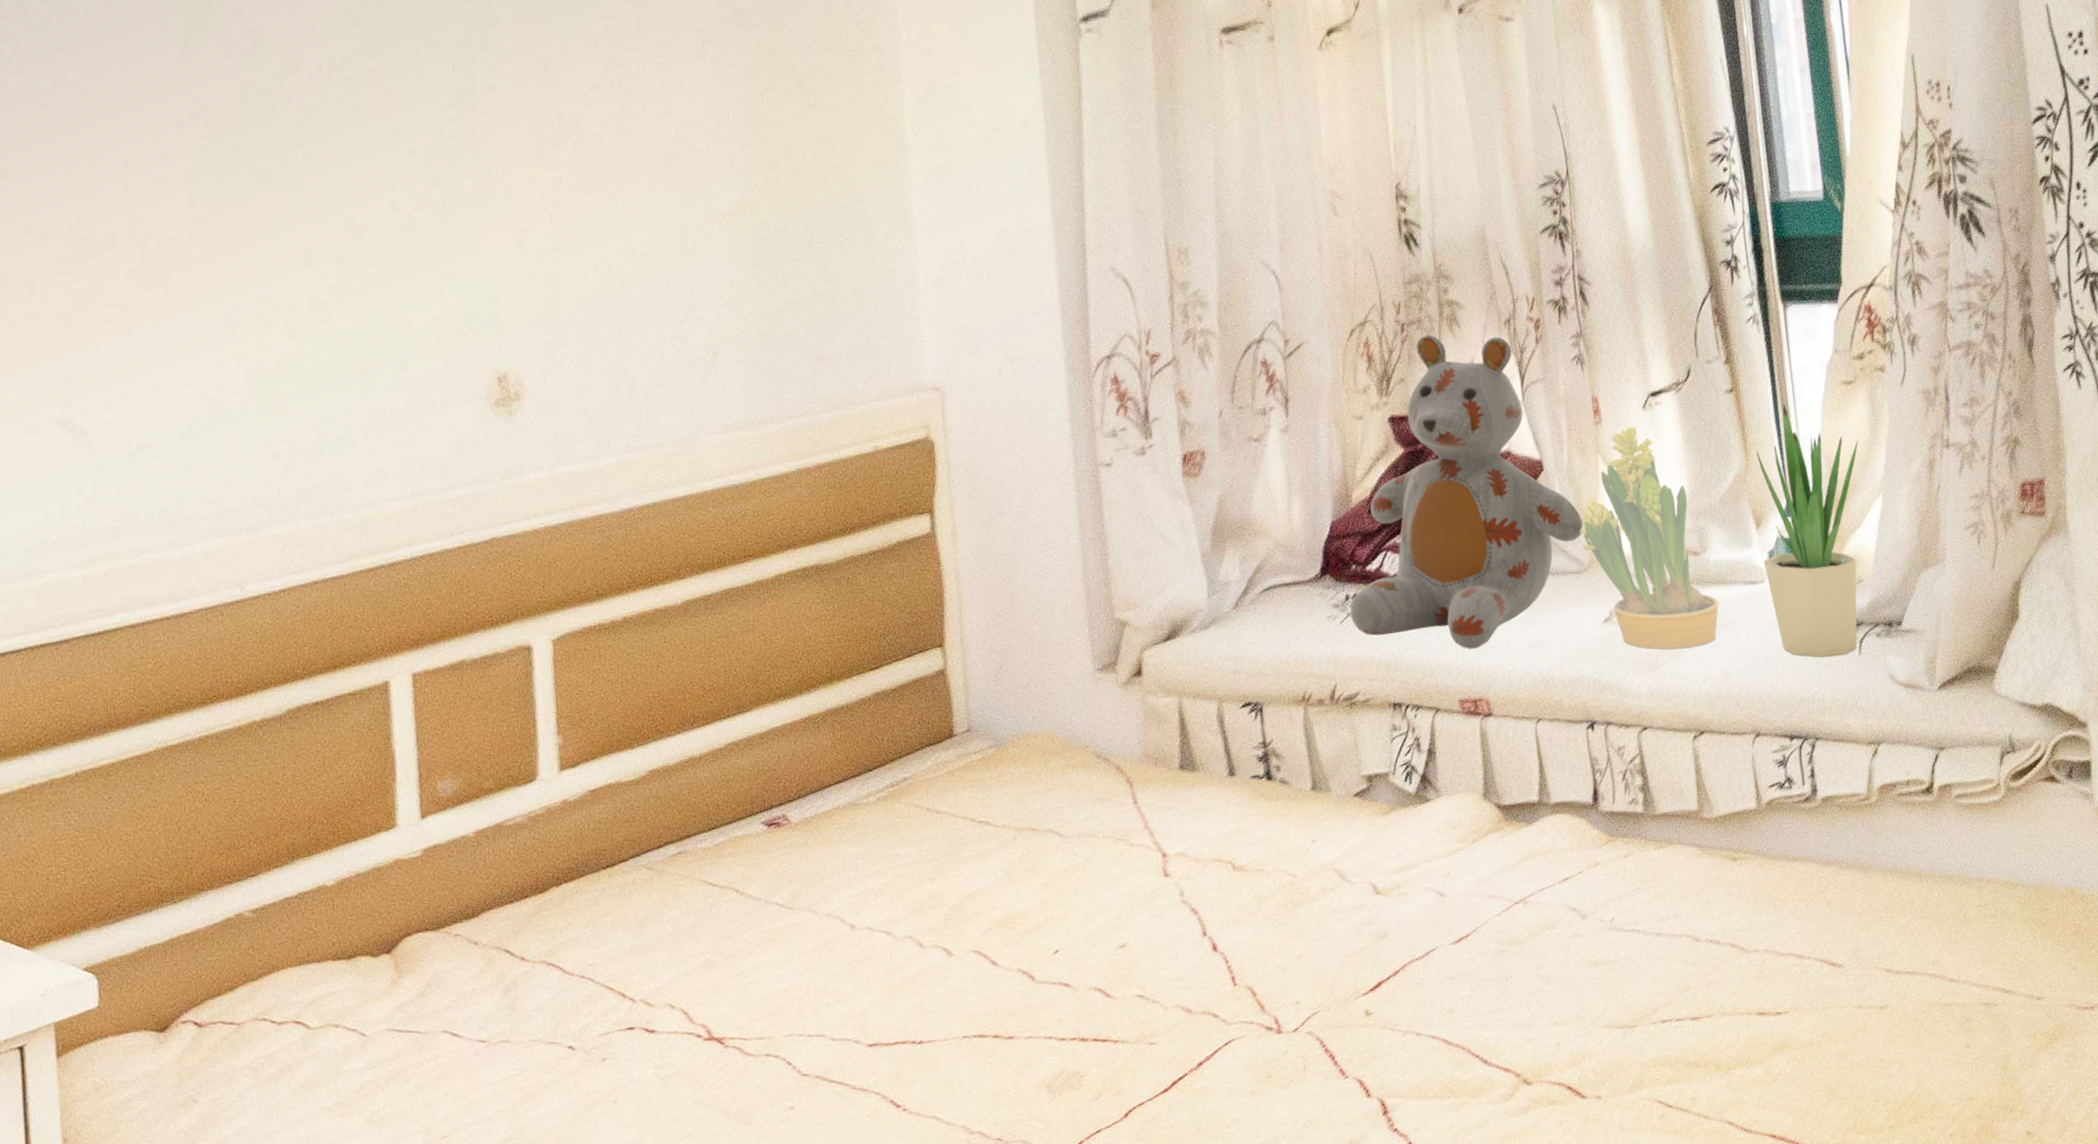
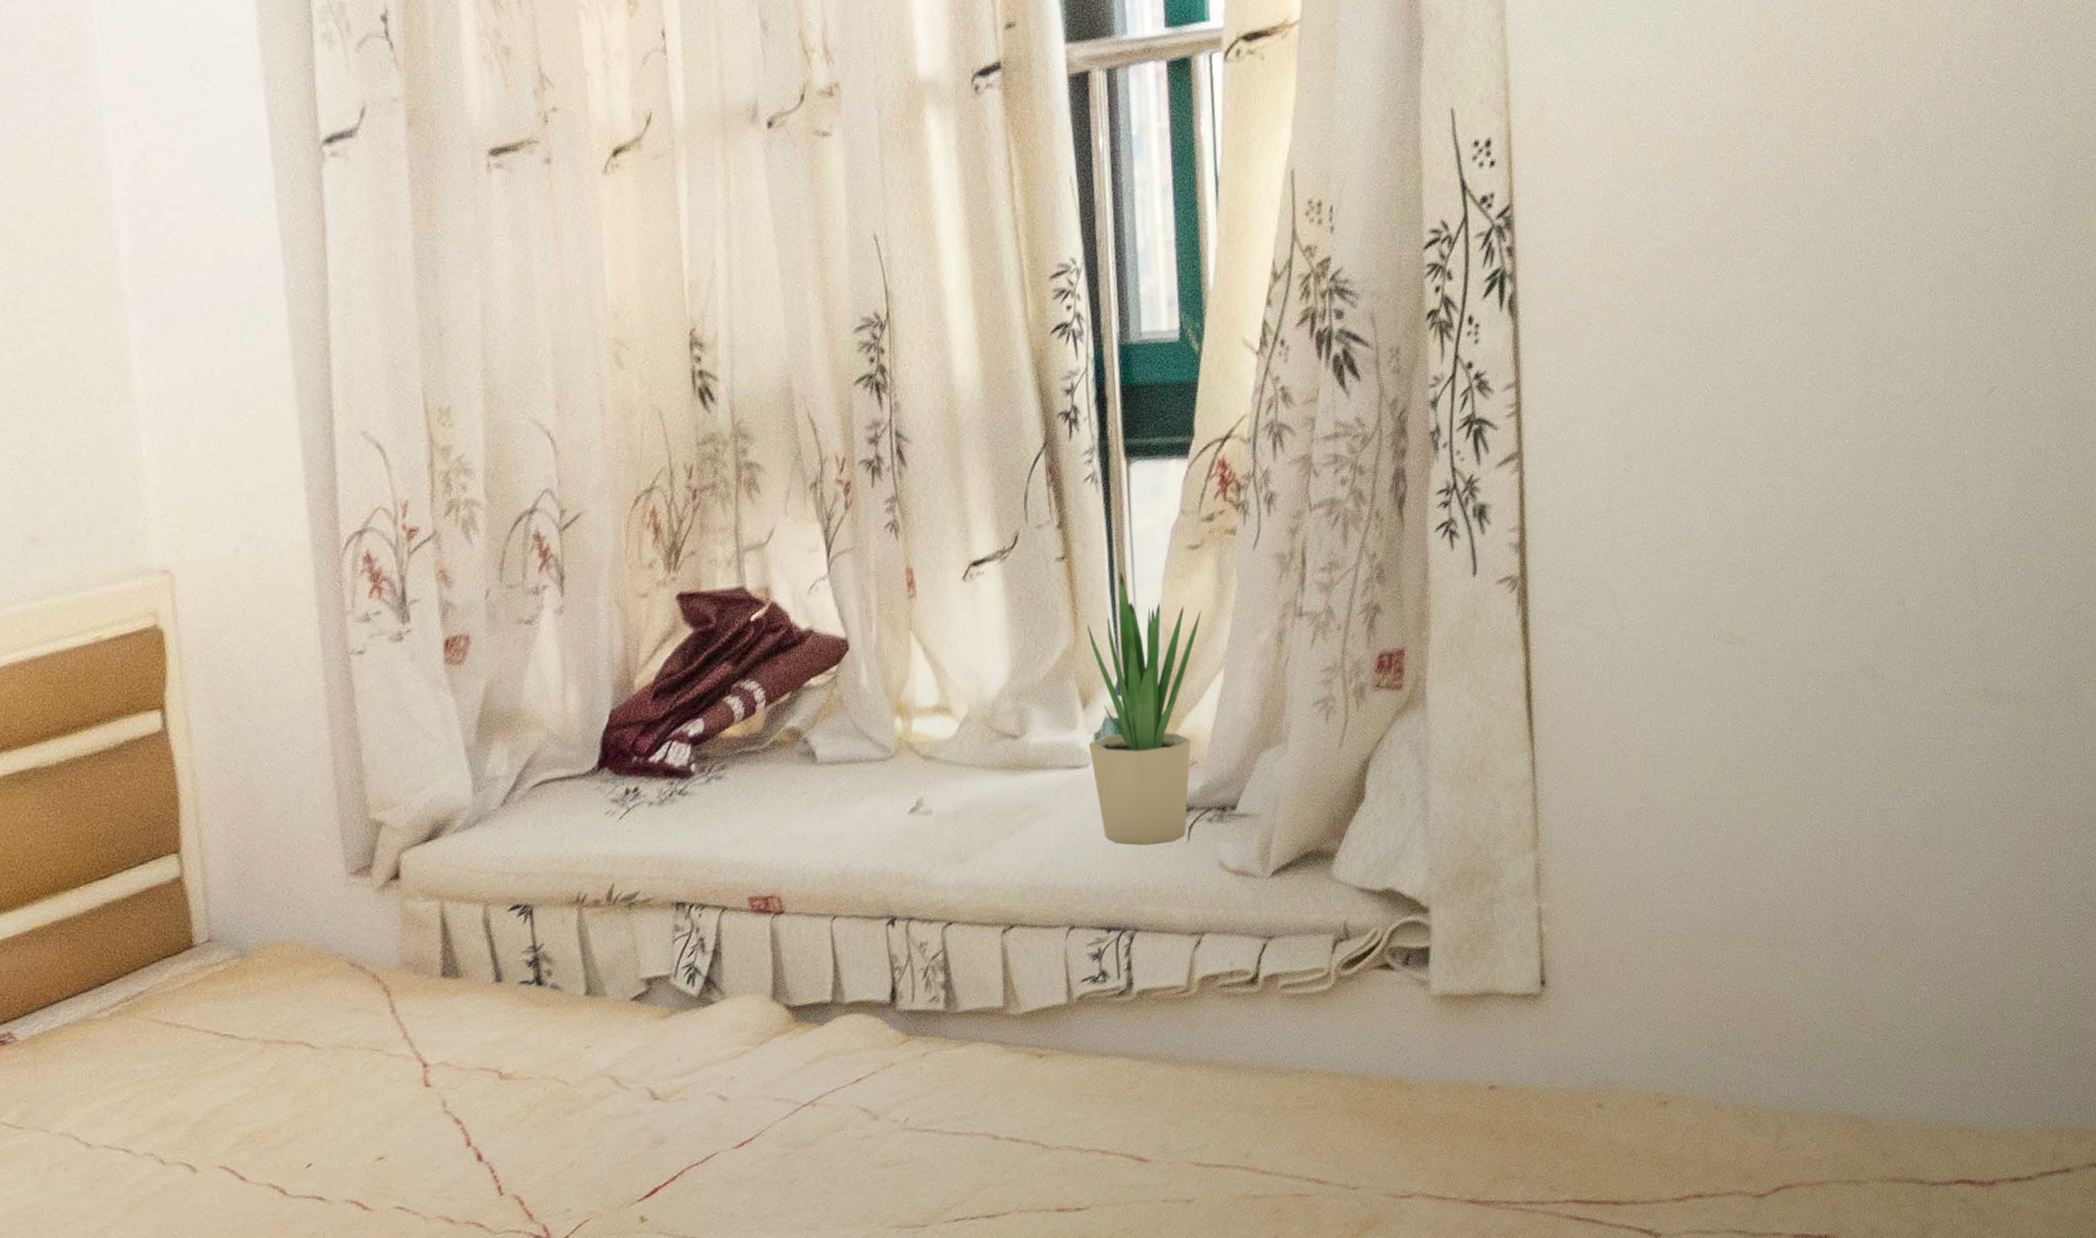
stuffed bear: present [1350,334,1584,649] -> none [630,501,892,844]
potted flower: present [1580,426,1719,650] -> none [887,599,1037,841]

